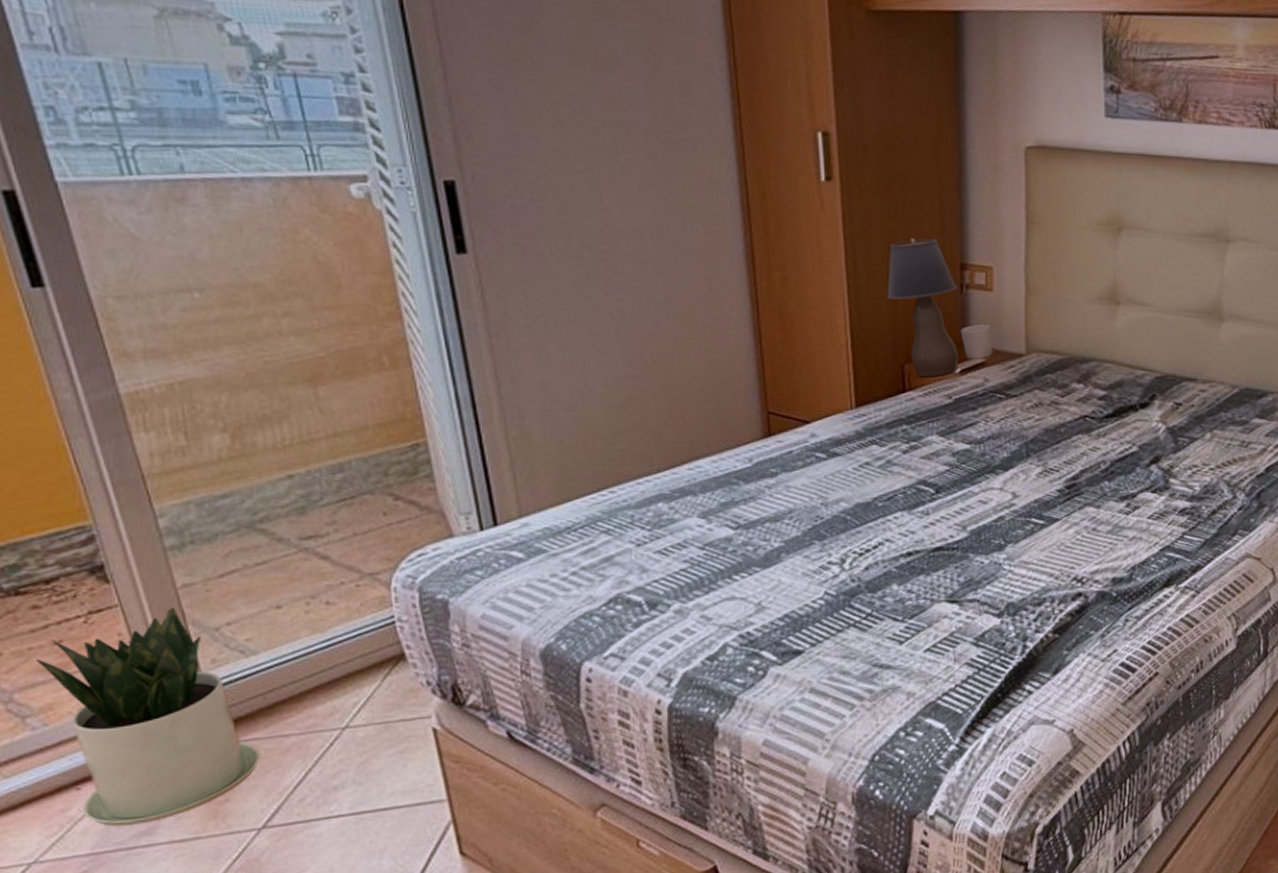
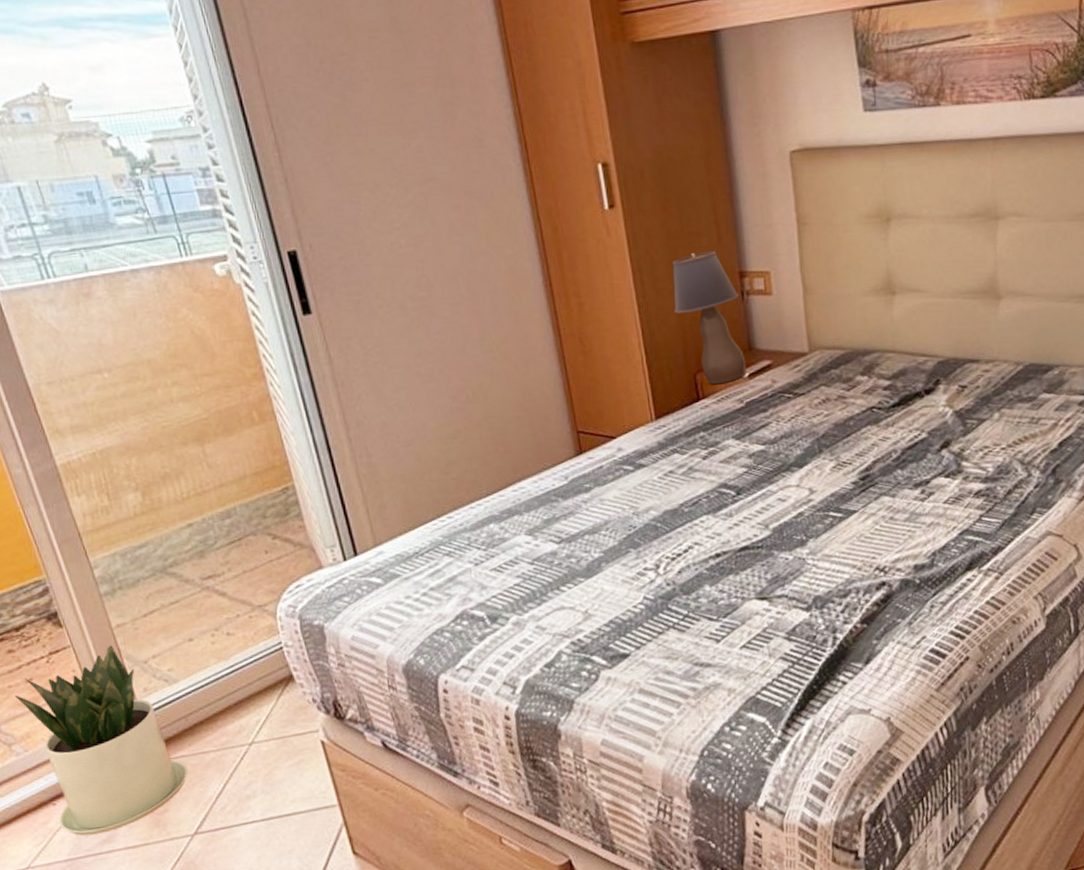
mug: present [960,324,994,360] -> none [745,327,779,363]

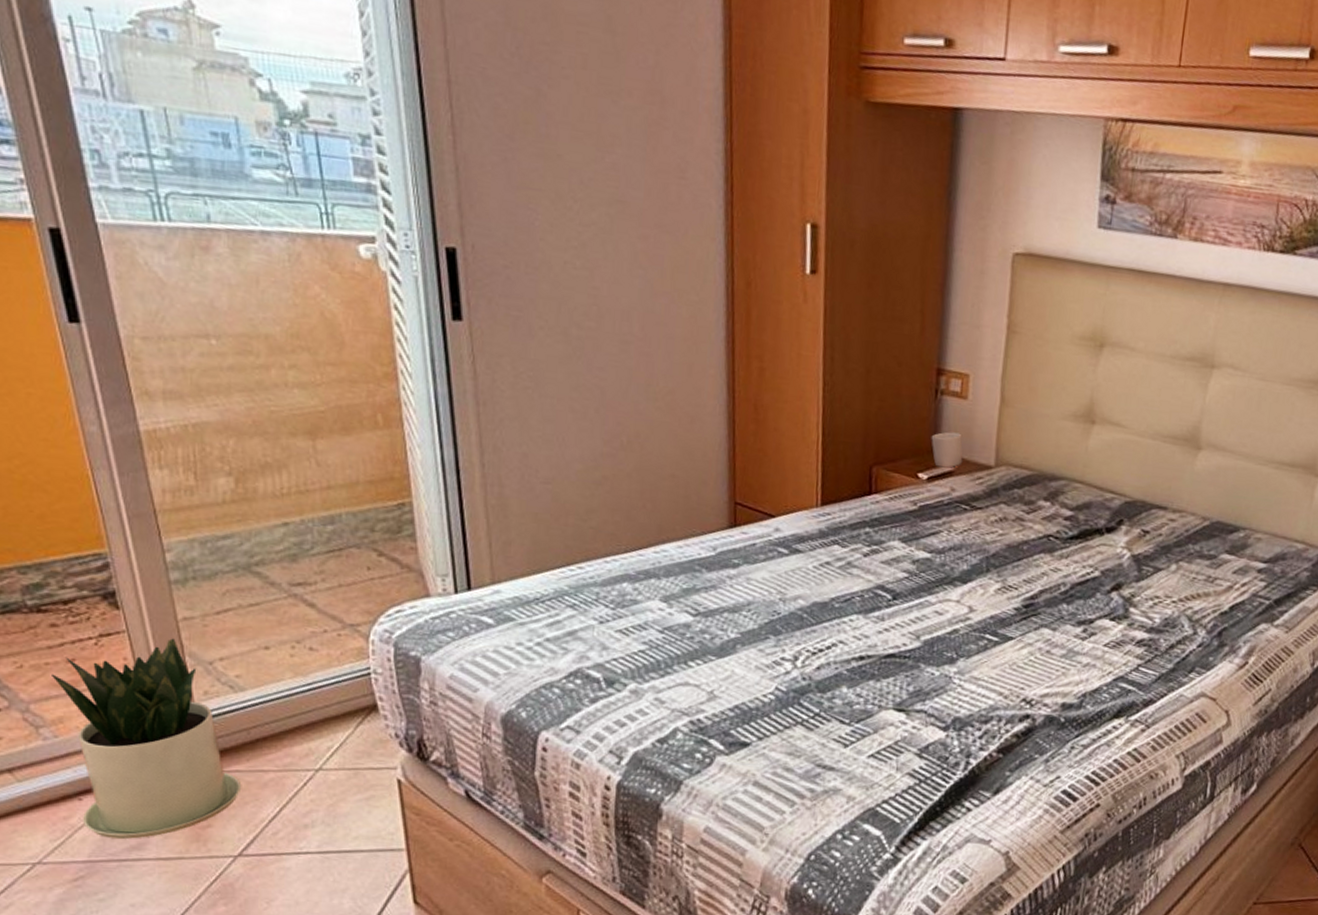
table lamp: present [672,250,747,385] -> none [861,338,933,482]
mug: none [745,327,779,363] -> present [931,432,963,468]

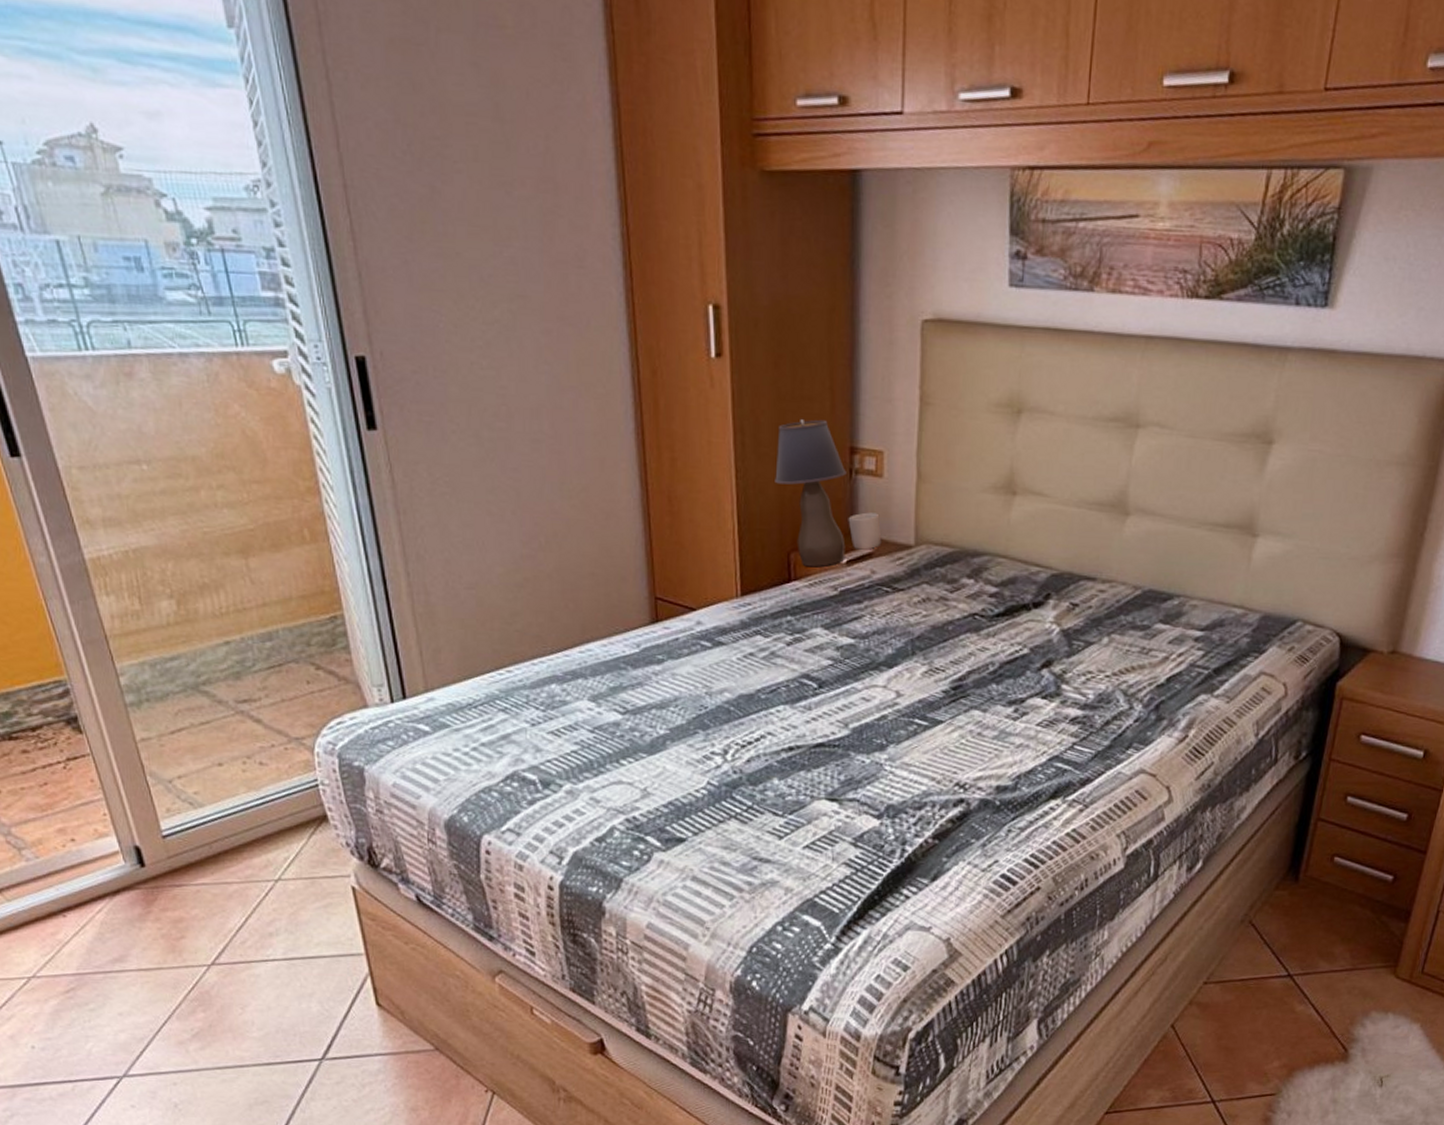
planter: present [52,638,242,839] -> none [28,759,209,952]
table lamp: none [861,338,933,482] -> present [775,418,847,568]

